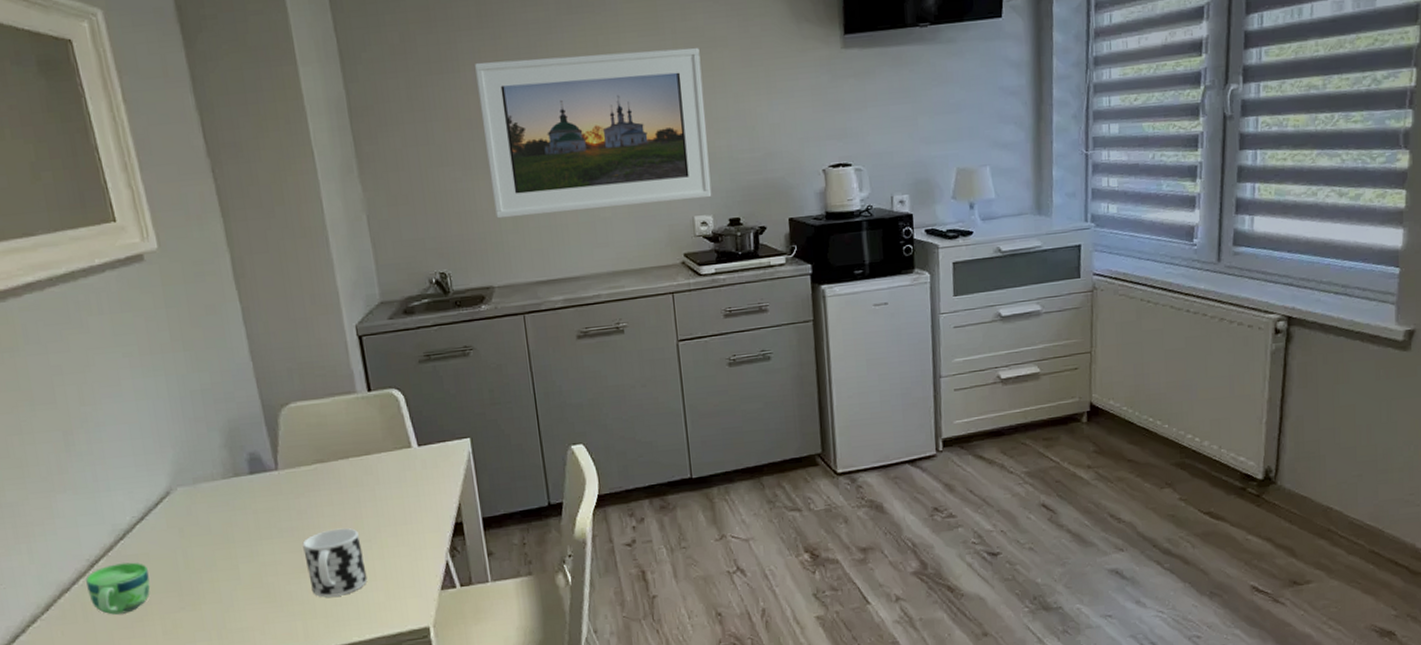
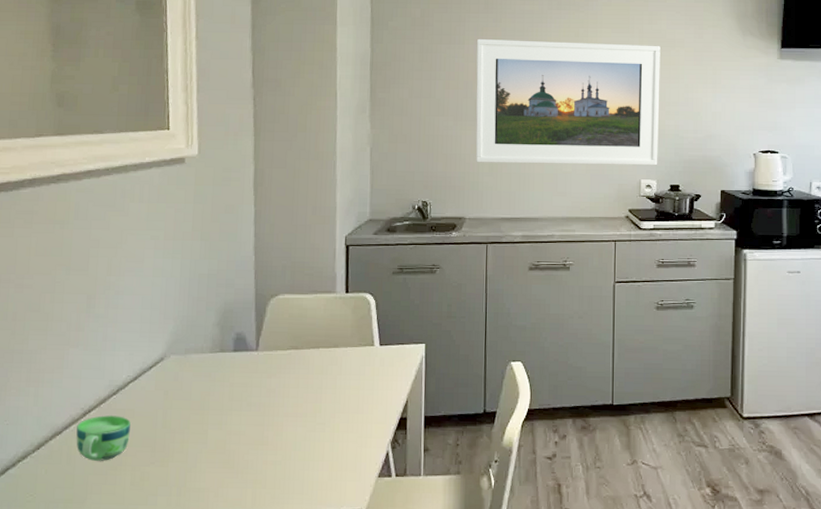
cup: present [302,528,368,598] -> none [265,409,316,471]

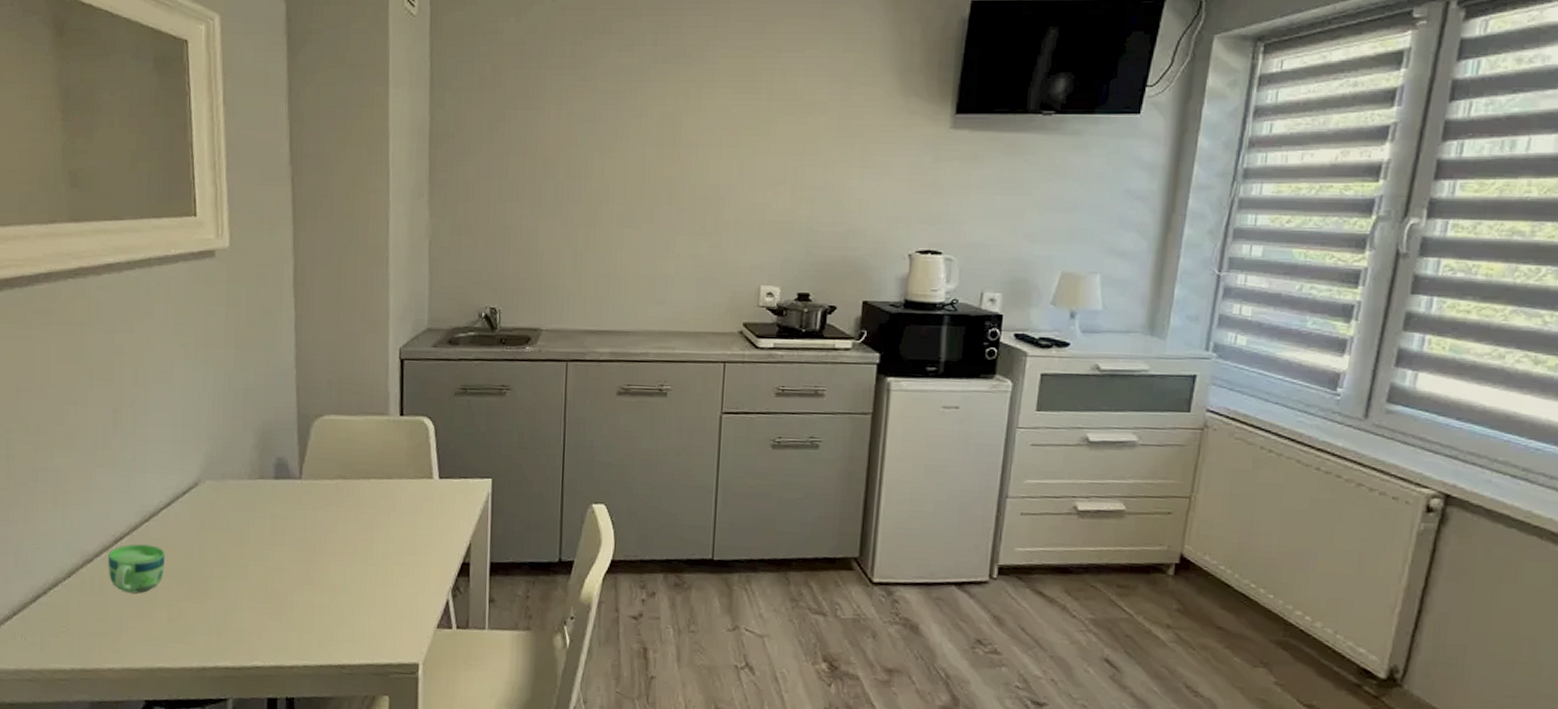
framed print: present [475,38,660,166] -> none [555,102,795,268]

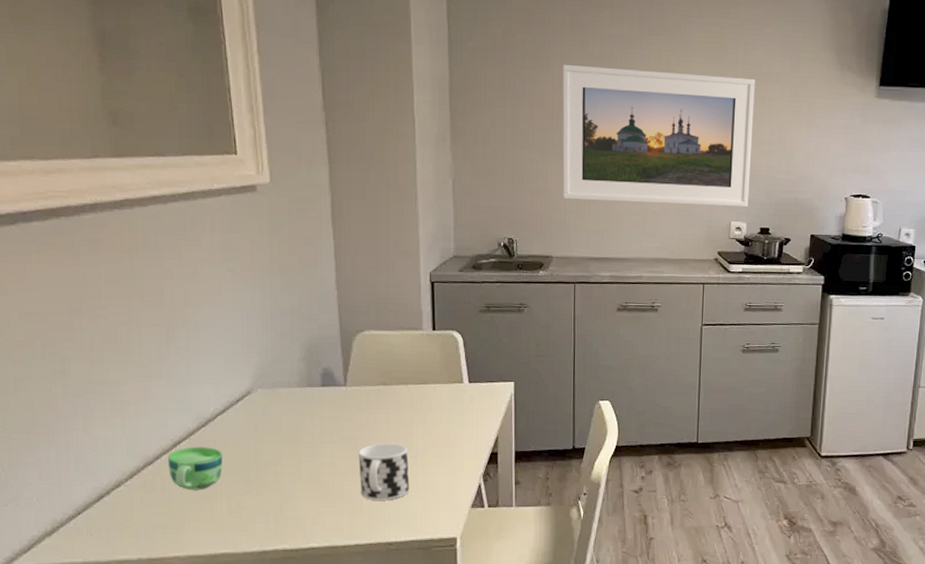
cup: none [311,547,368,615] -> present [358,443,410,501]
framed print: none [555,102,795,268] -> present [562,64,755,208]

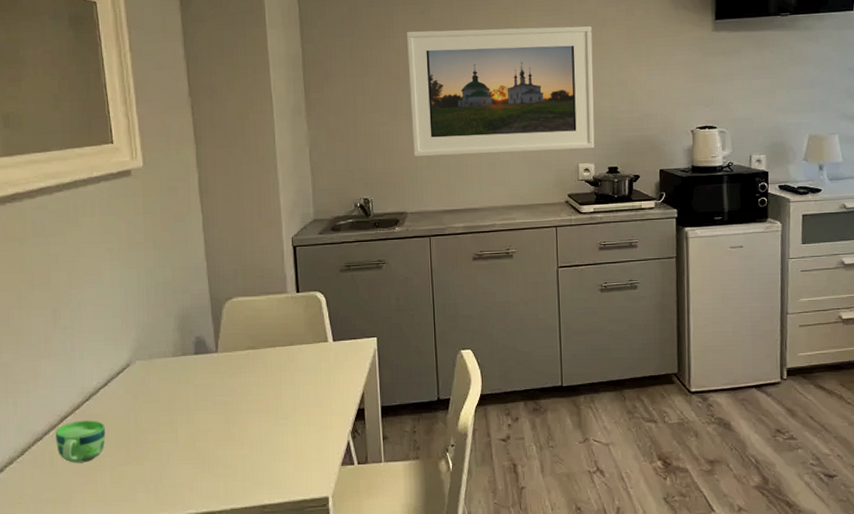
cup: present [358,443,410,501] -> none [231,405,281,464]

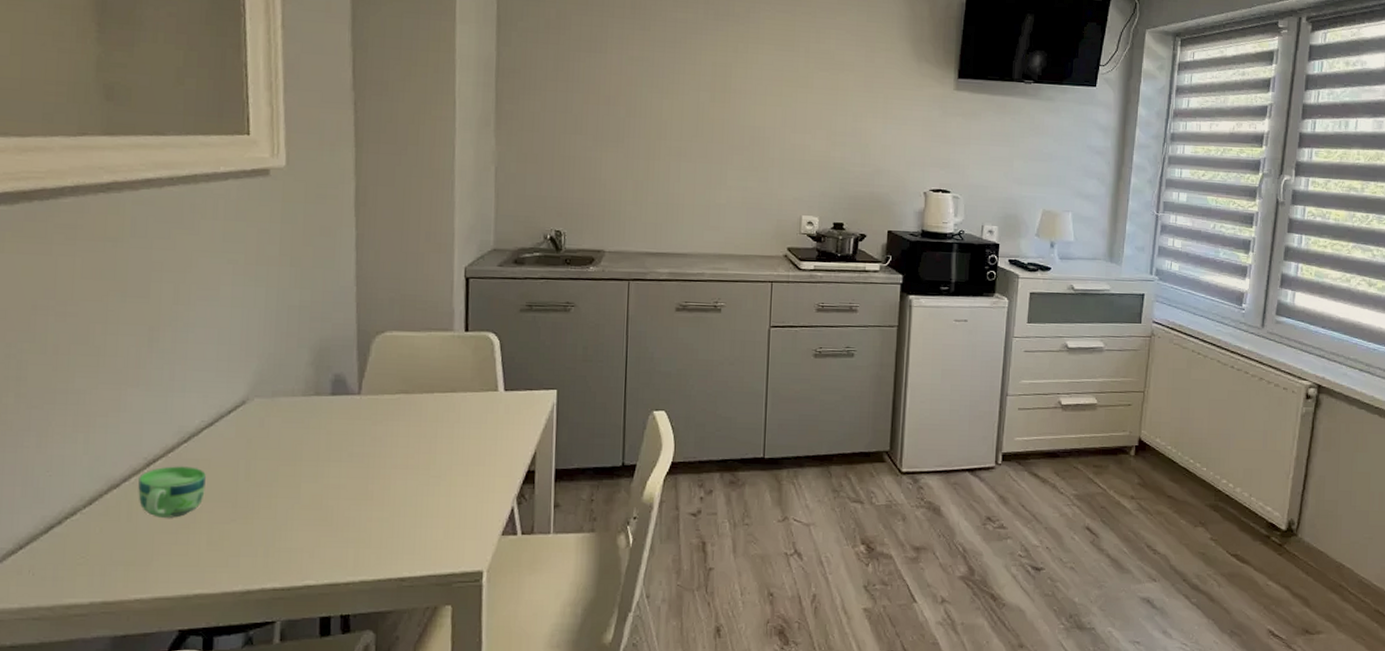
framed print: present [406,25,595,157] -> none [618,47,828,201]

